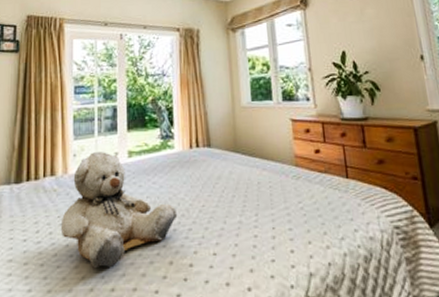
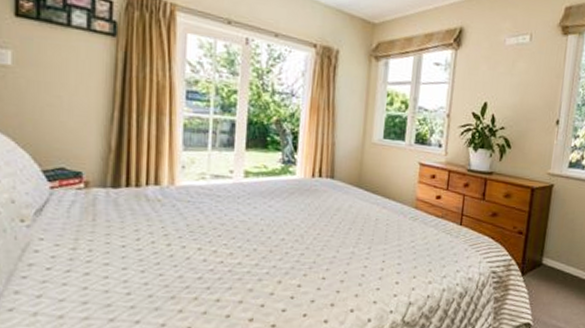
teddy bear: present [60,152,178,268] -> none [164,167,291,280]

